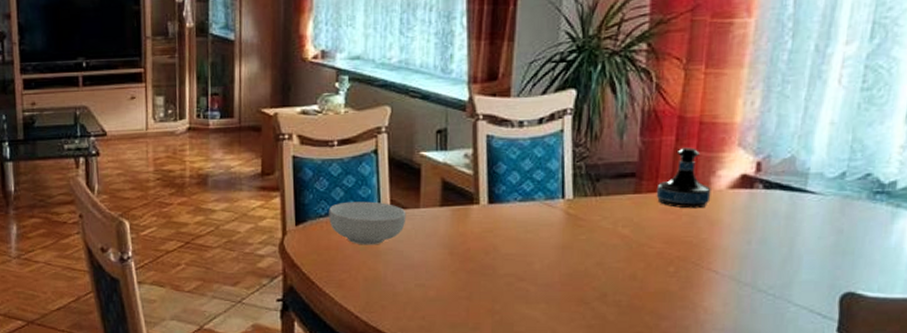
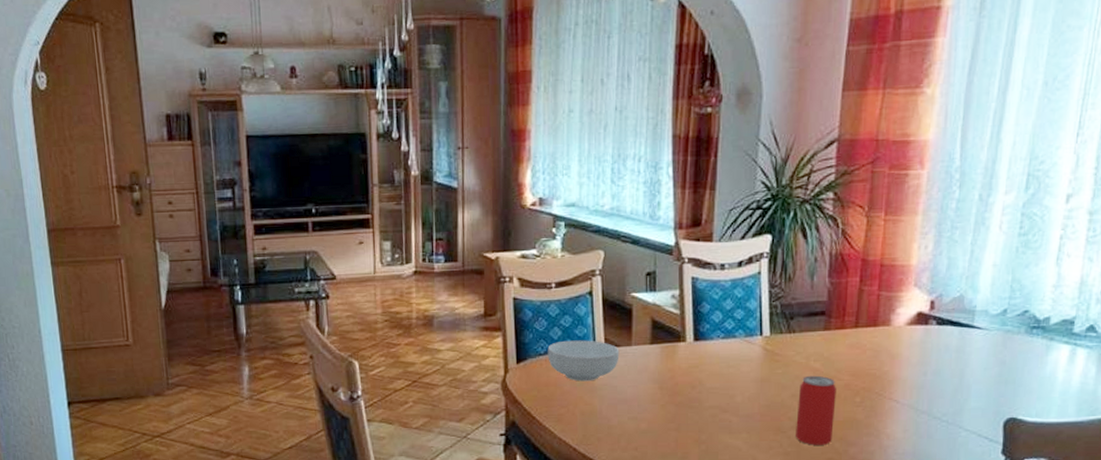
beverage can: none [600,242,647,318] -> present [796,375,836,445]
tequila bottle: present [656,147,711,209] -> none [843,288,892,344]

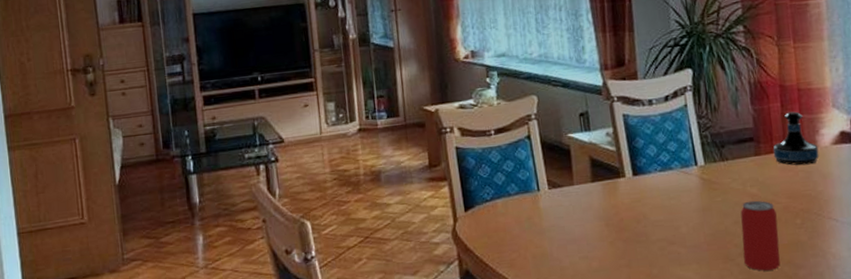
cereal bowl: present [547,340,620,382] -> none [493,183,564,225]
tequila bottle: none [843,288,892,344] -> present [773,111,819,166]

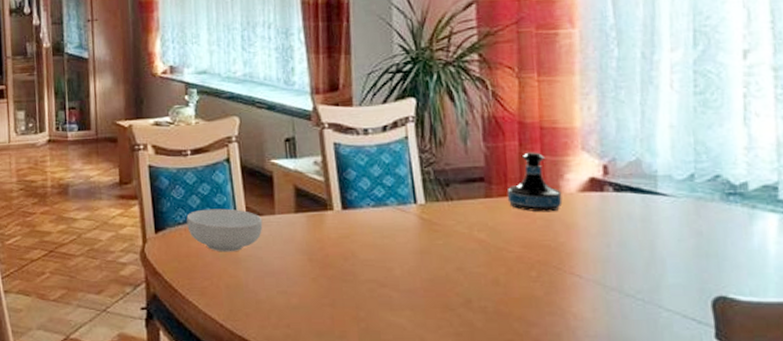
cereal bowl: none [493,183,564,225] -> present [186,208,263,252]
beverage can: present [740,200,780,271] -> none [464,247,510,325]

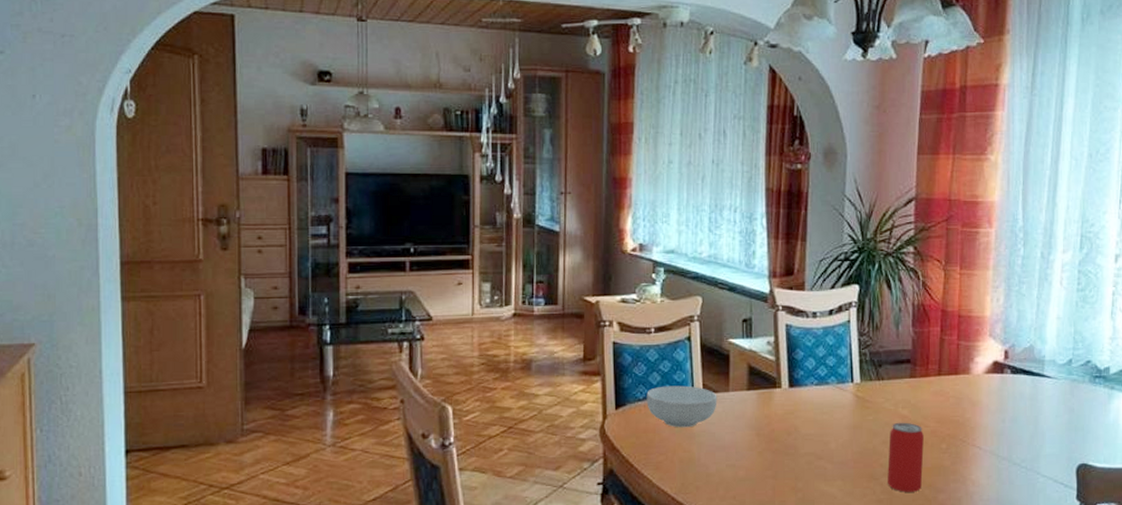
beverage can: none [464,247,510,325] -> present [887,422,924,492]
tequila bottle: present [507,152,563,212] -> none [928,337,971,391]

